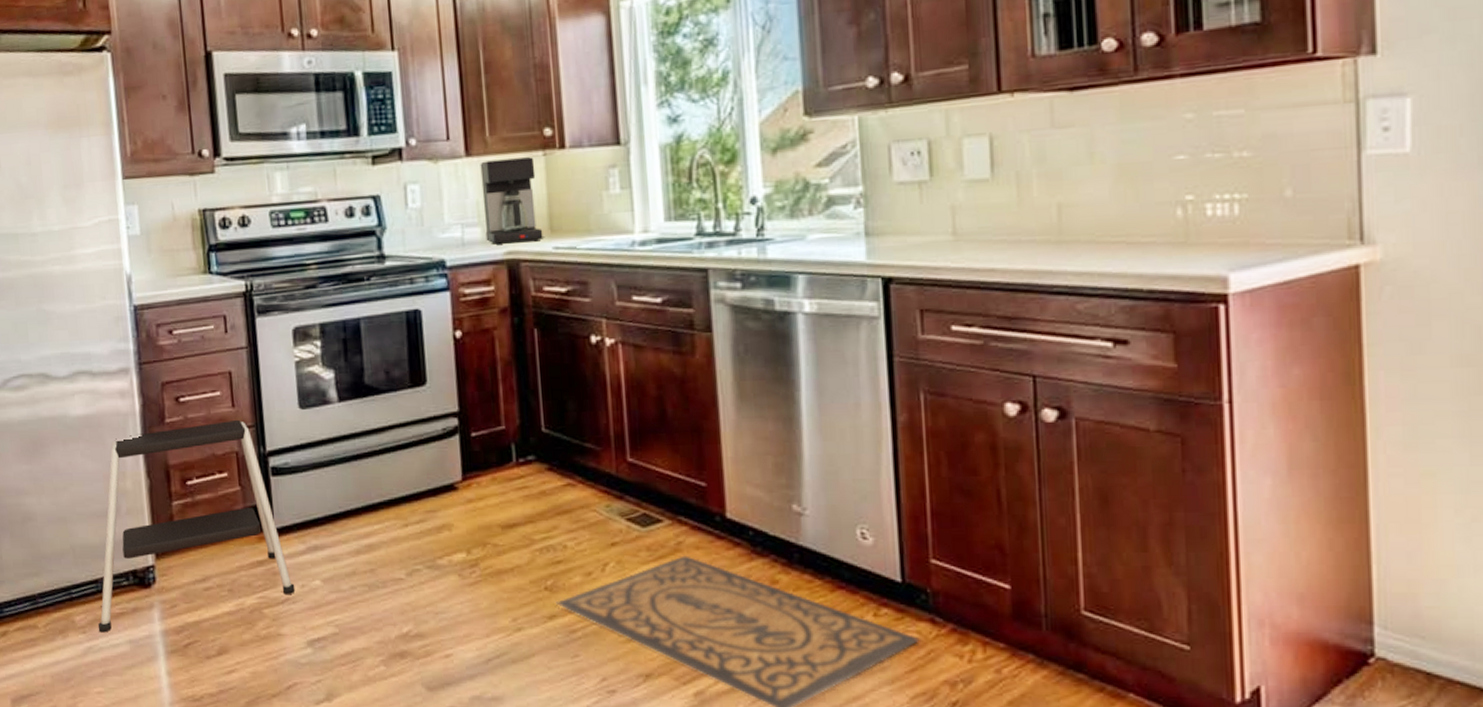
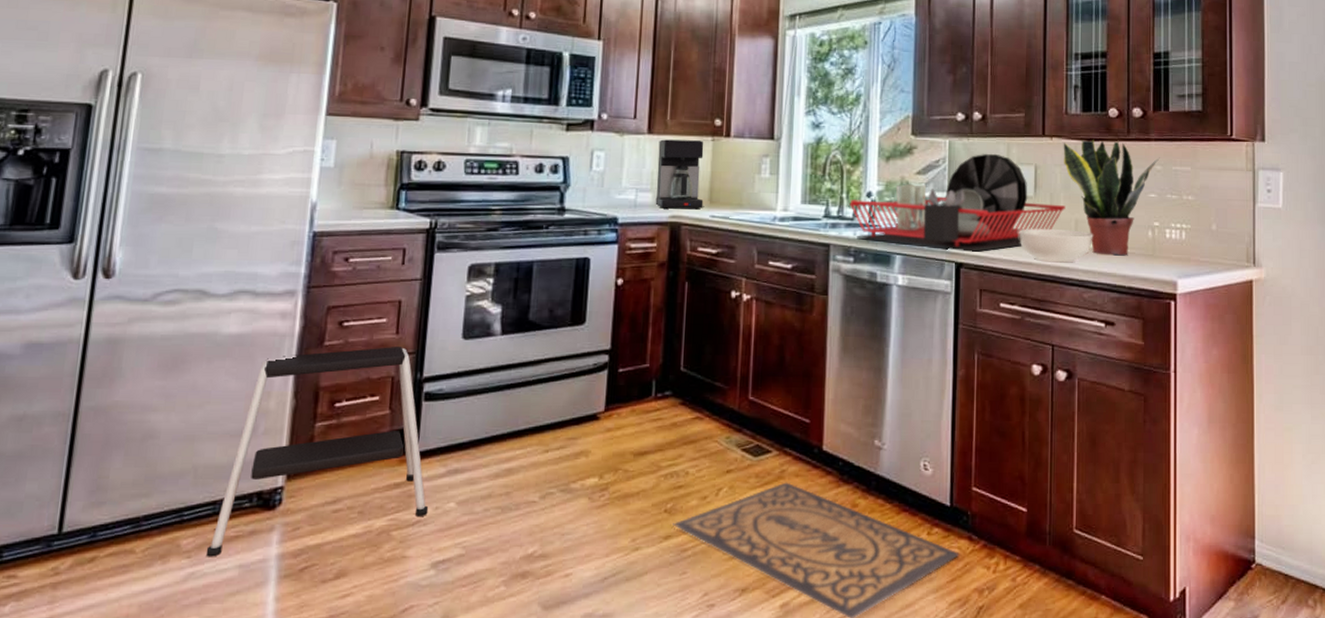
dish rack: none [728,126,1041,263] -> present [849,153,1066,253]
bowl: none [970,218,1088,267] -> present [1018,229,1093,263]
potted plant: none [1031,84,1191,249] -> present [1063,140,1160,256]

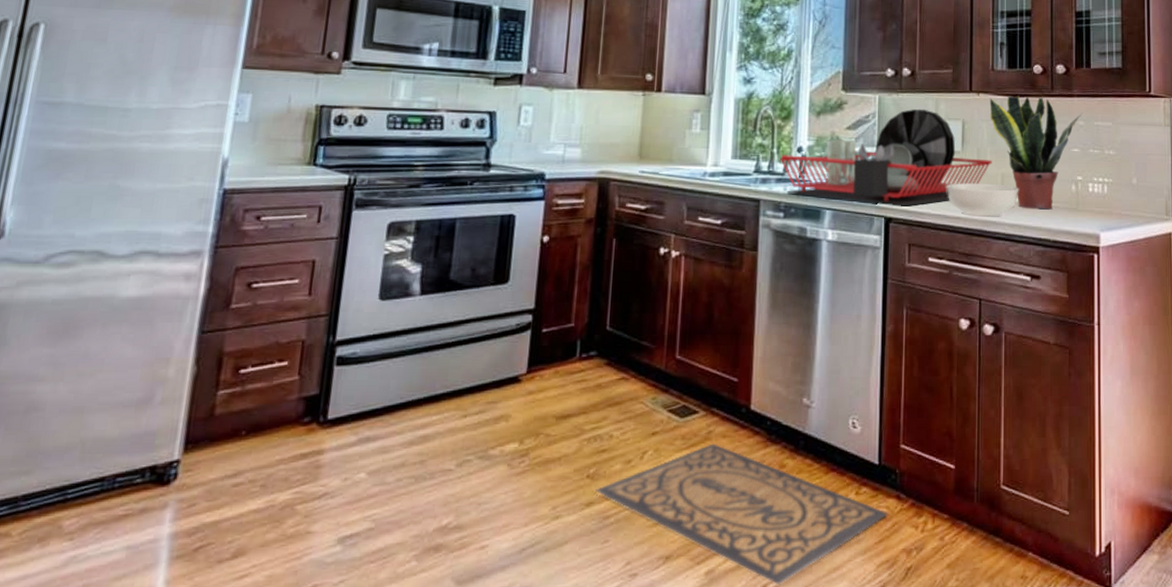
step stool: present [205,346,429,557] -> none [90,308,337,539]
coffee maker: present [655,139,704,210] -> none [584,94,635,165]

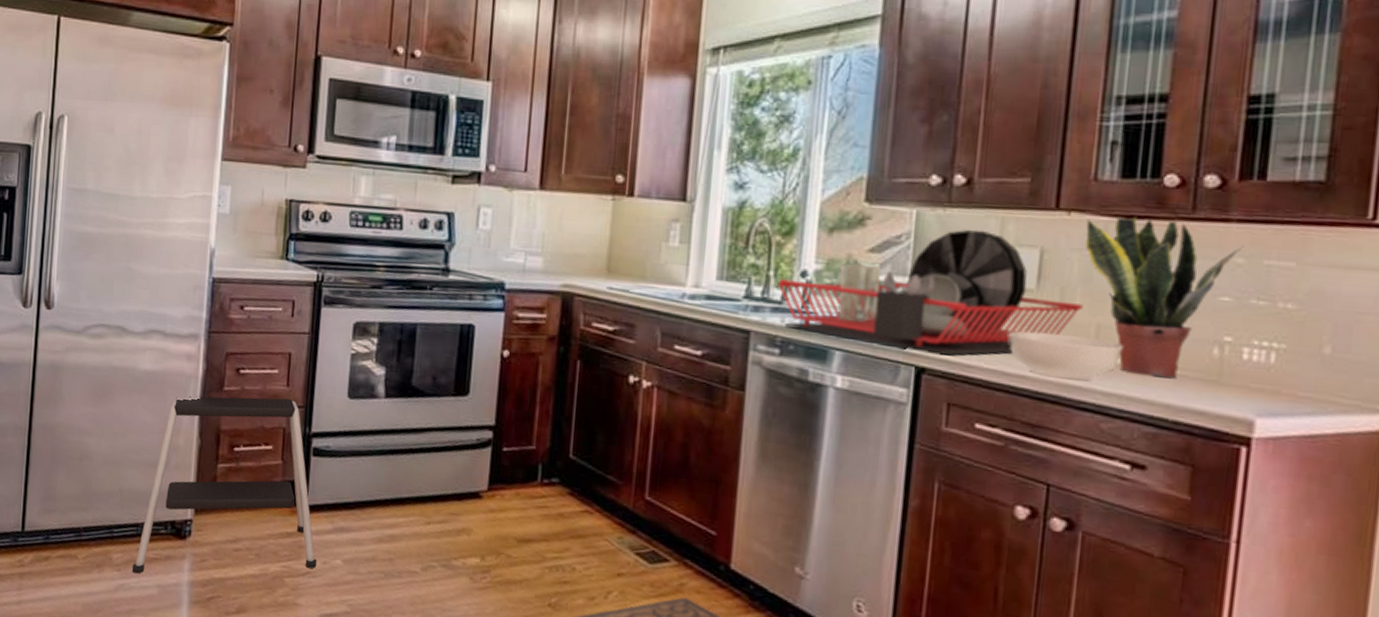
step stool: none [90,308,337,539] -> present [131,396,317,574]

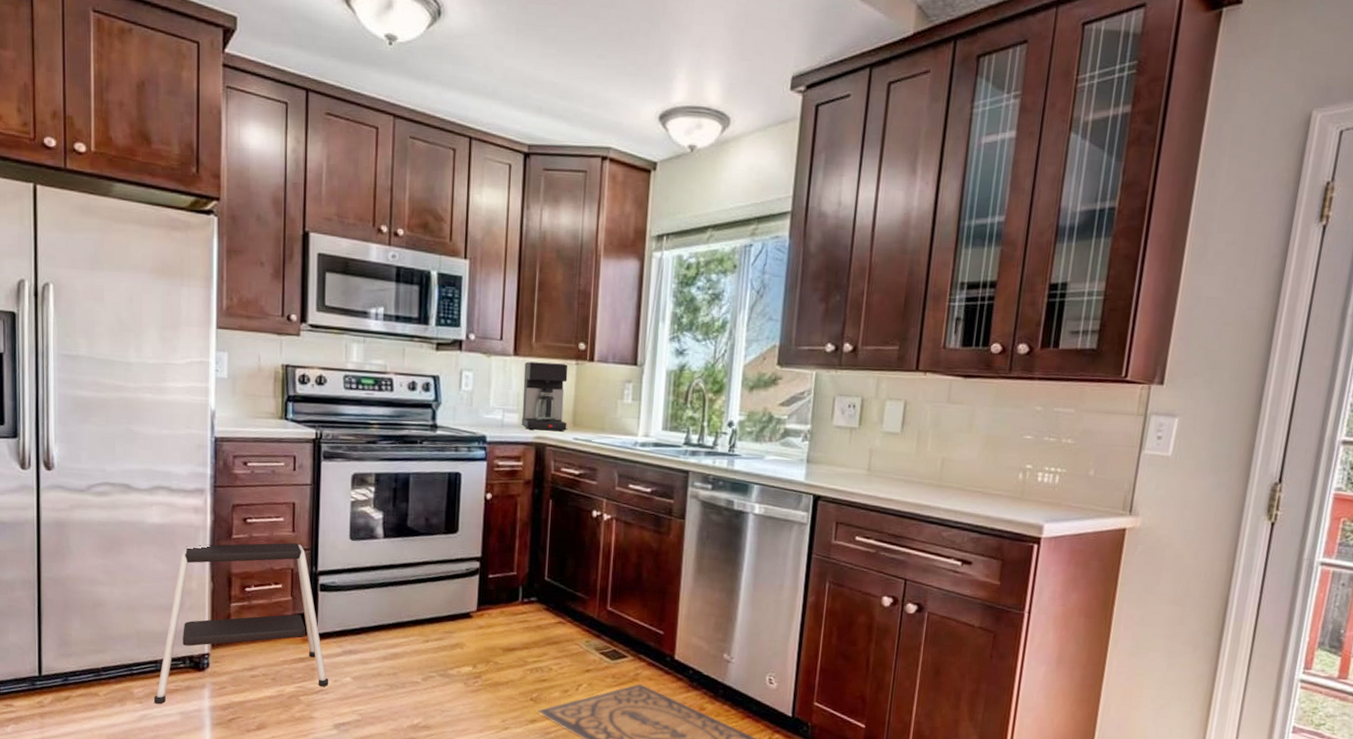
coffee maker: none [546,196,603,279] -> present [521,361,568,432]
dish rack: present [777,229,1083,356] -> none [710,386,933,486]
bowl: present [1008,331,1124,382] -> none [880,465,960,502]
potted plant: present [1086,217,1244,379] -> none [936,376,1042,497]

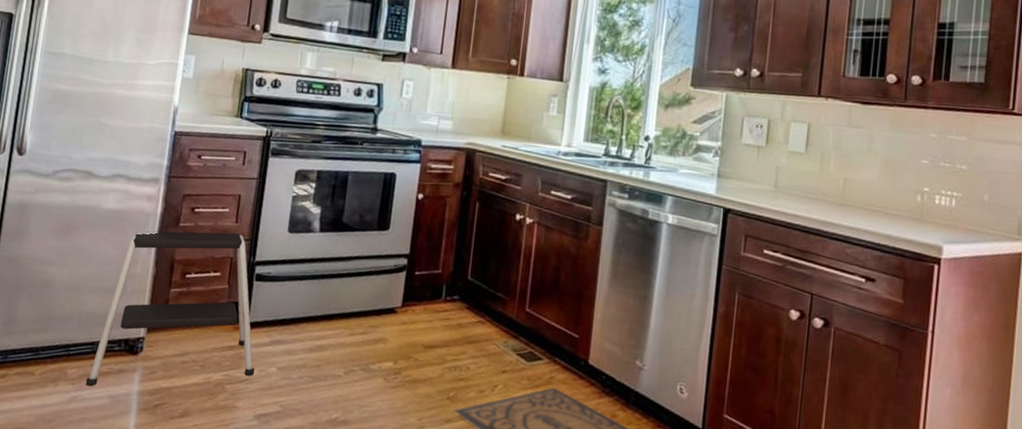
coffee maker: present [521,361,568,432] -> none [454,74,500,139]

